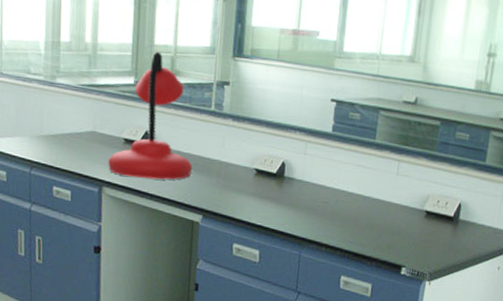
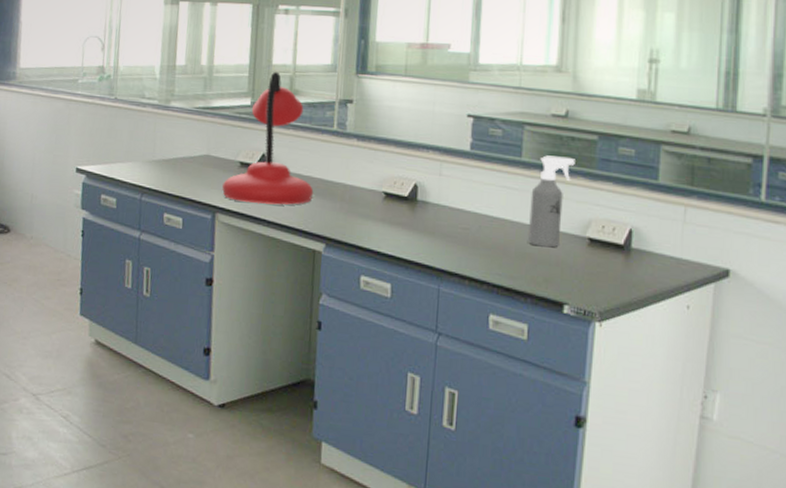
spray bottle: none [376,138,420,219] -> present [528,155,575,248]

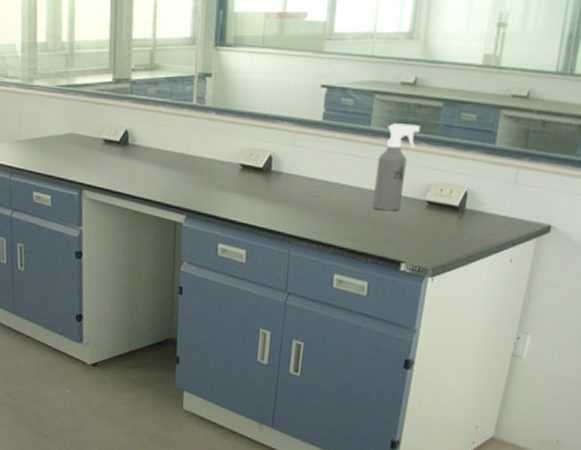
desk lamp: present [222,71,314,205] -> none [88,46,175,180]

